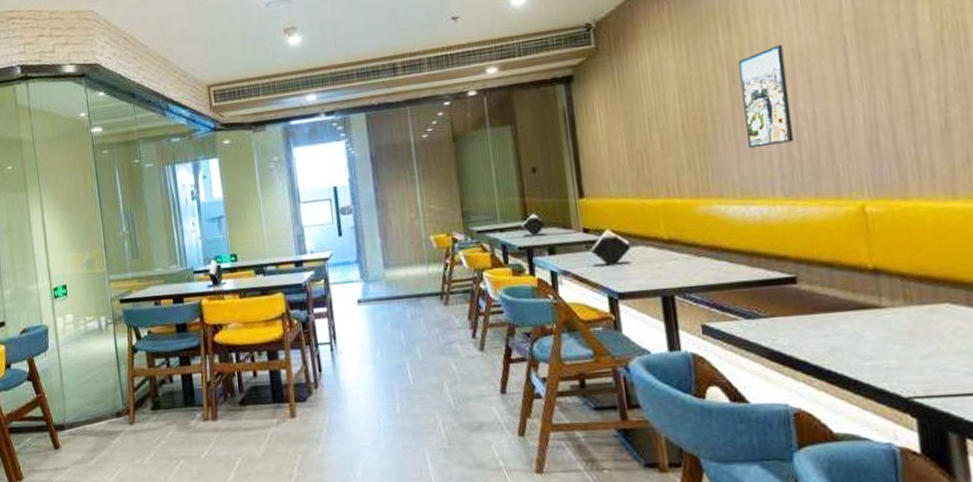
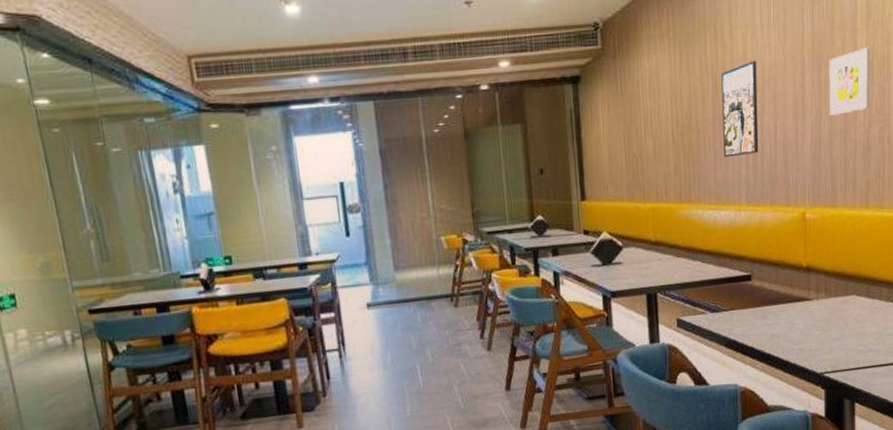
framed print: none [879,18,945,96] -> present [829,47,871,116]

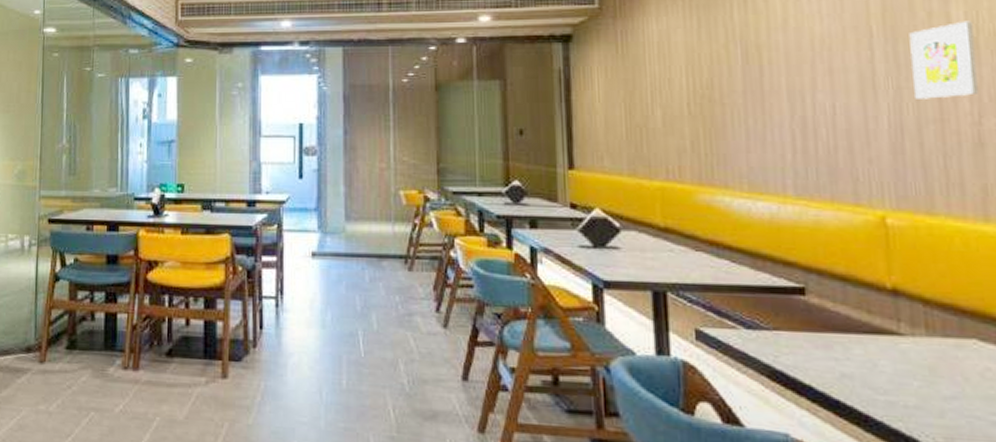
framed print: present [721,60,759,158] -> none [753,28,810,138]

